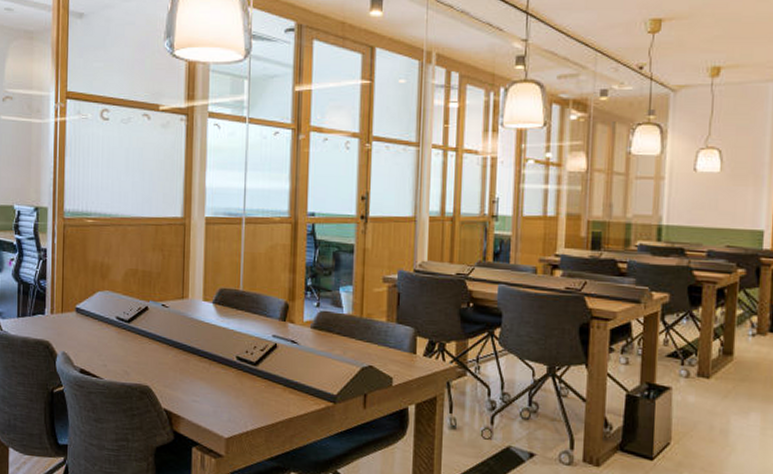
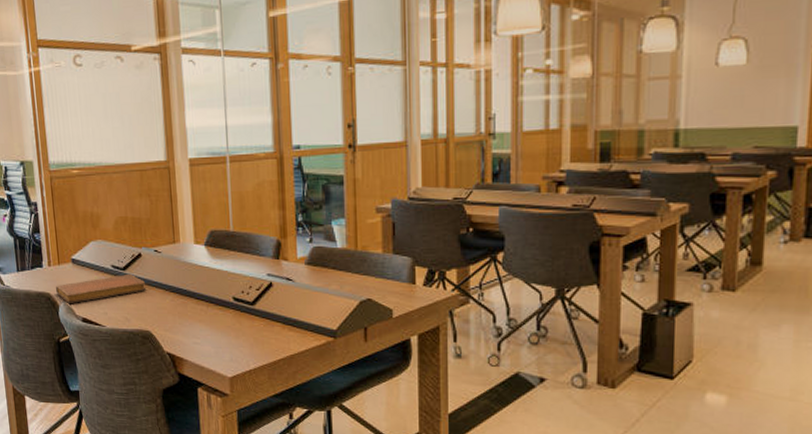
notebook: none [56,326,150,353] -> present [56,273,147,303]

